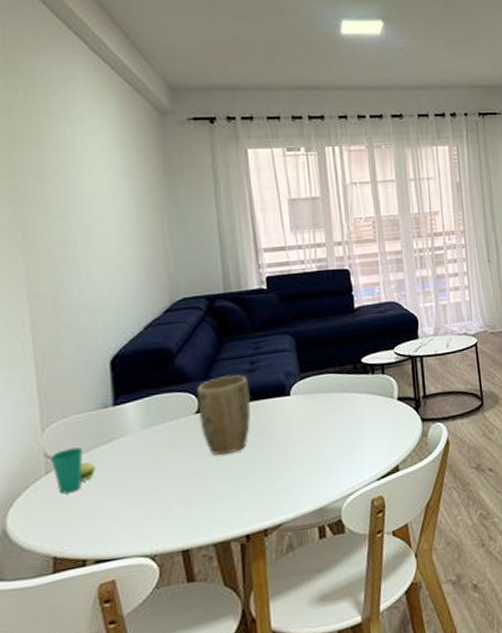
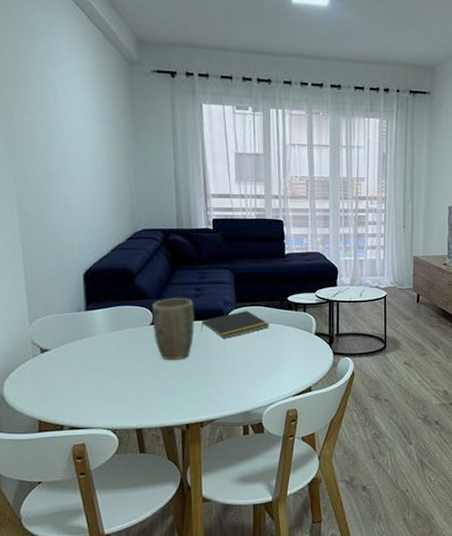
cup: present [51,447,96,494] -> none [37,340,72,374]
notepad: none [258,380,342,419] -> present [200,310,269,339]

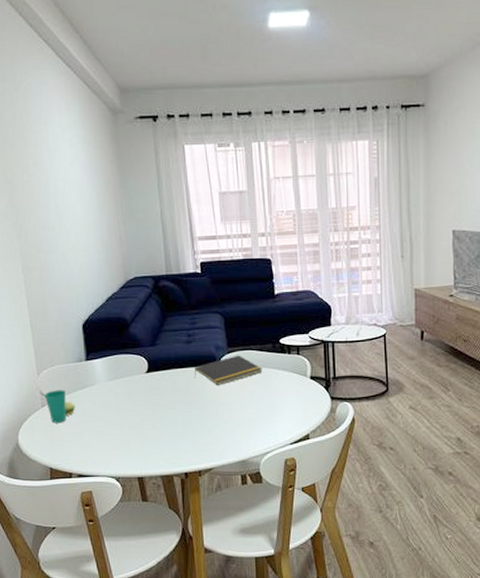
cup: none [37,340,72,374] -> present [45,390,76,423]
plant pot: present [152,297,194,361] -> none [147,344,188,409]

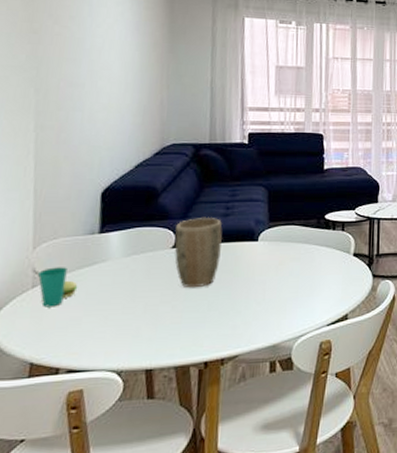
plant pot: none [147,344,188,409] -> present [174,216,222,288]
notepad: present [194,355,262,385] -> none [227,230,304,262]

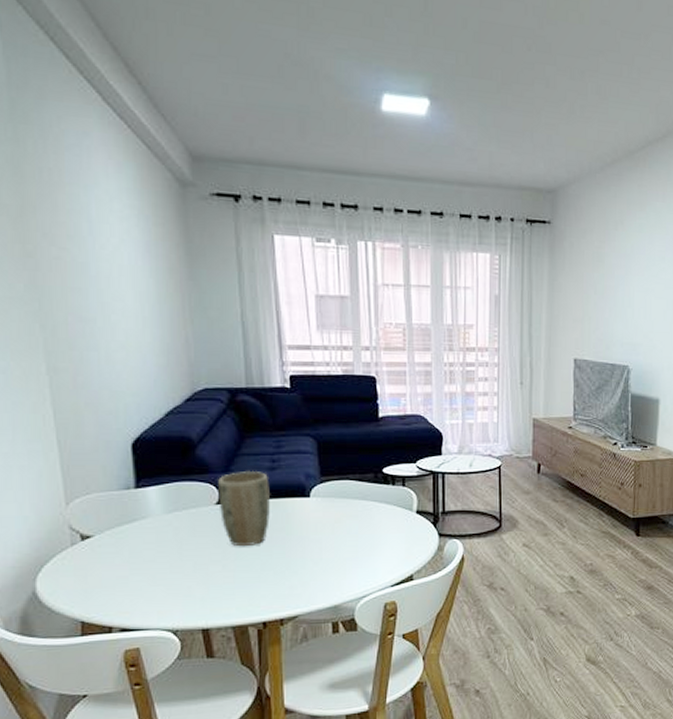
cup: present [38,267,78,308] -> none [76,524,120,566]

